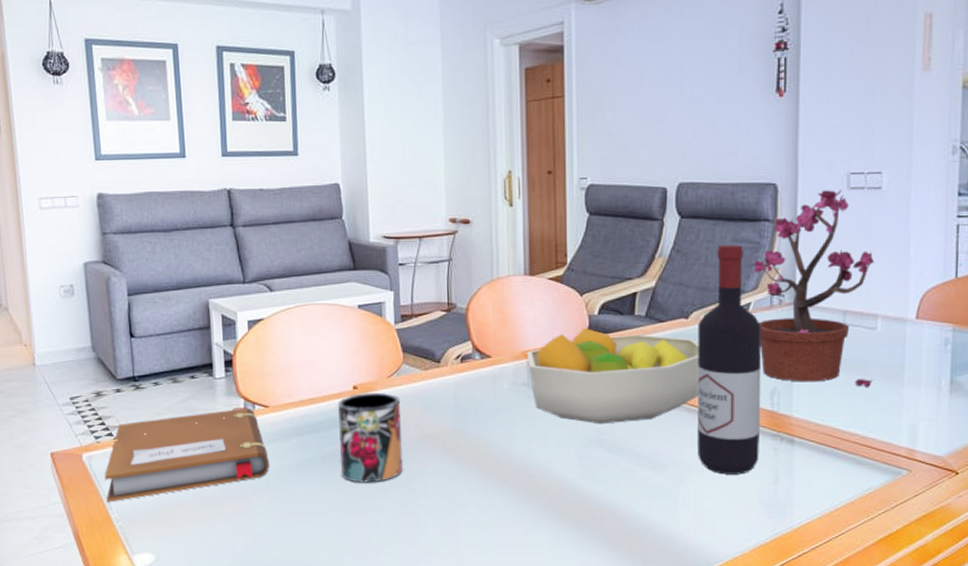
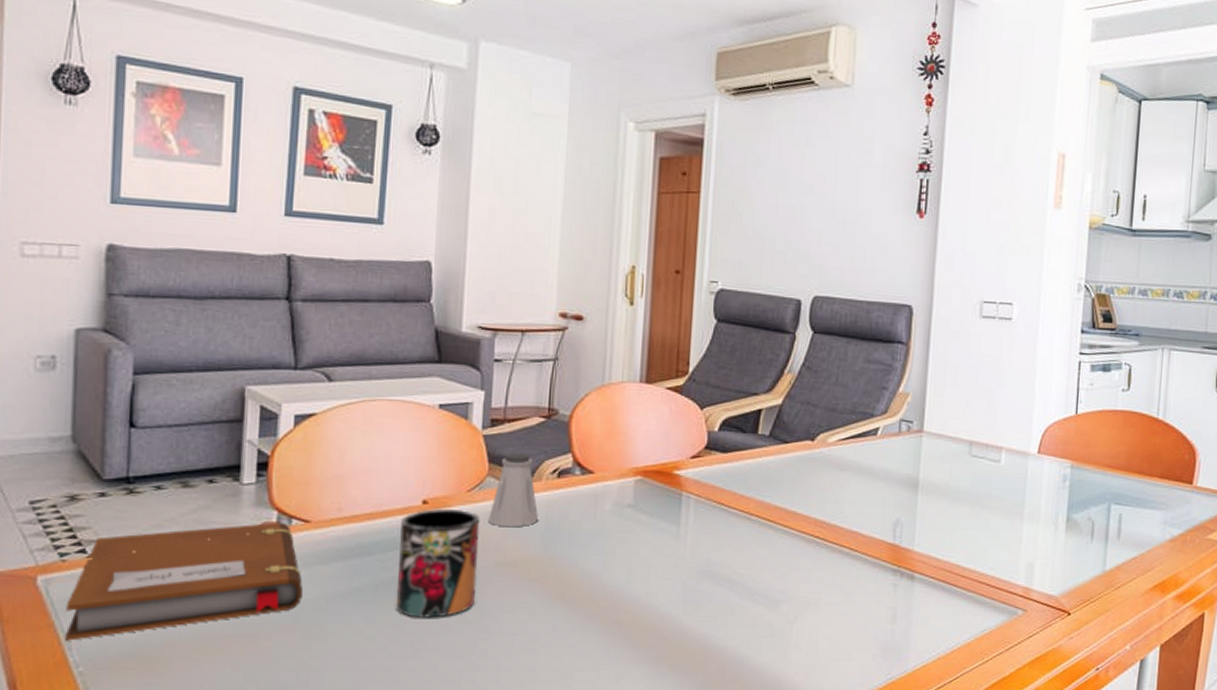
saltshaker: none [407,342,449,407] -> present [488,452,539,528]
fruit bowl: present [527,327,699,424] -> none [635,444,824,554]
wine bottle: present [697,244,762,475] -> none [814,364,889,613]
potted plant: present [754,190,874,387] -> none [884,316,1001,522]

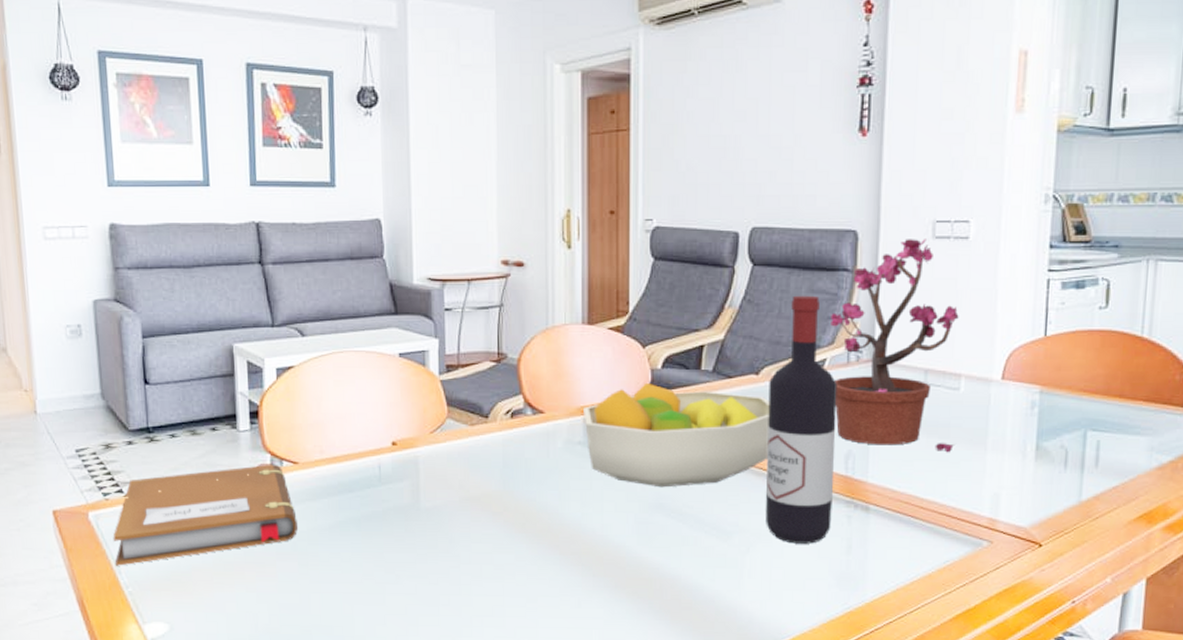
mug: present [395,509,480,618] -> none [375,450,446,548]
saltshaker: present [488,452,539,528] -> none [451,395,497,465]
fruit bowl: none [635,444,824,554] -> present [583,382,770,488]
wine bottle: none [814,364,889,613] -> present [765,295,838,544]
potted plant: none [884,316,1001,522] -> present [831,239,959,452]

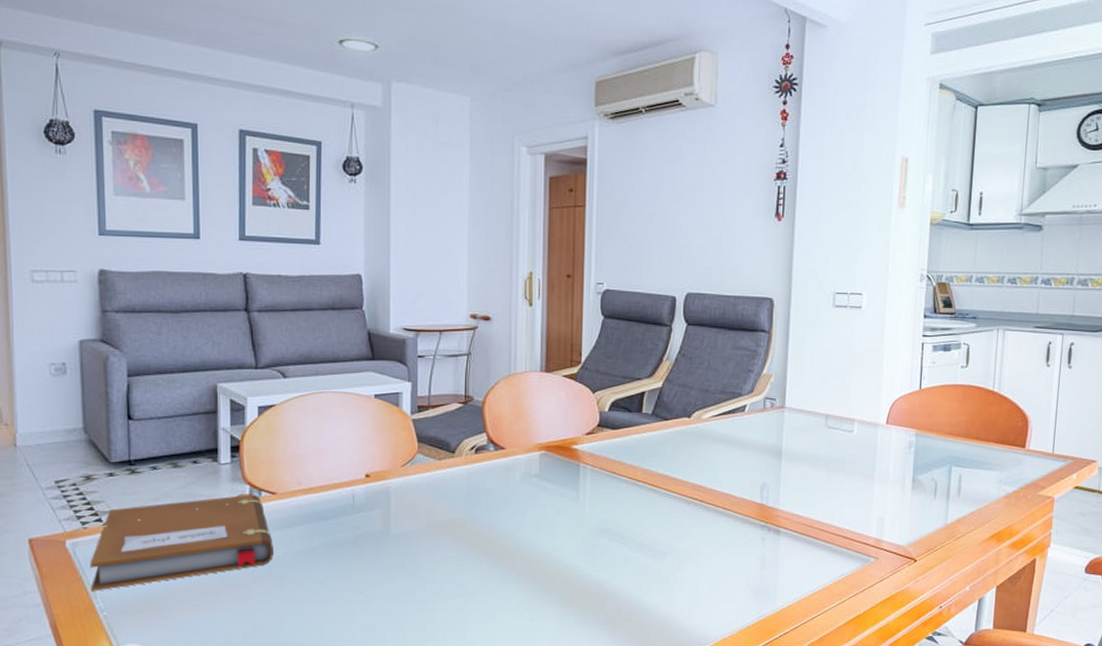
fruit bowl: present [583,382,770,488] -> none [540,423,700,515]
wine bottle: present [765,295,838,544] -> none [694,351,755,562]
potted plant: present [831,239,959,452] -> none [750,307,853,483]

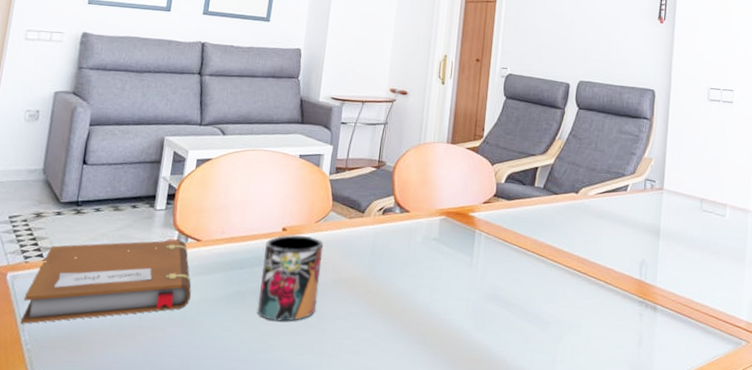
mug: none [348,481,413,570] -> present [257,235,324,322]

